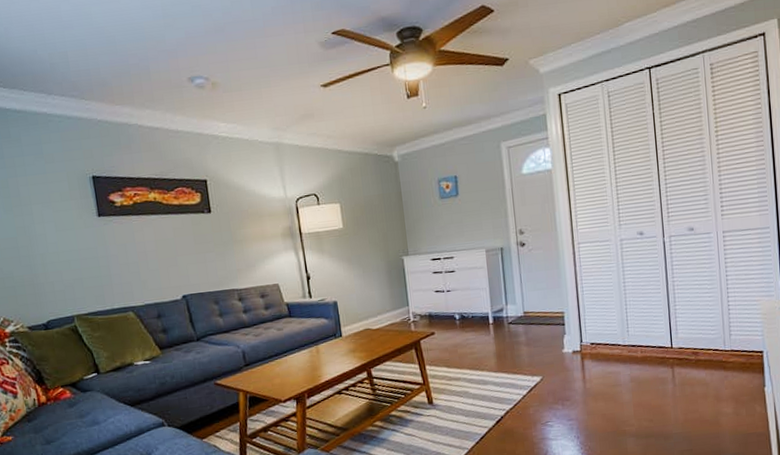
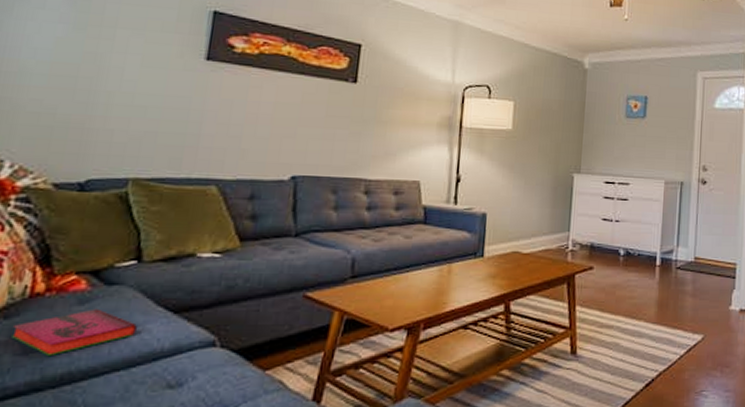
hardback book: none [36,409,111,444] -> present [12,308,137,357]

